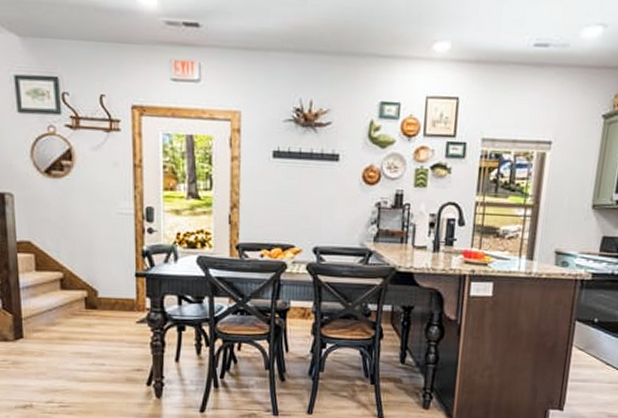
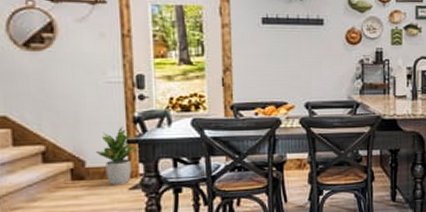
potted plant: none [107,259,147,317] -> present [95,127,140,185]

